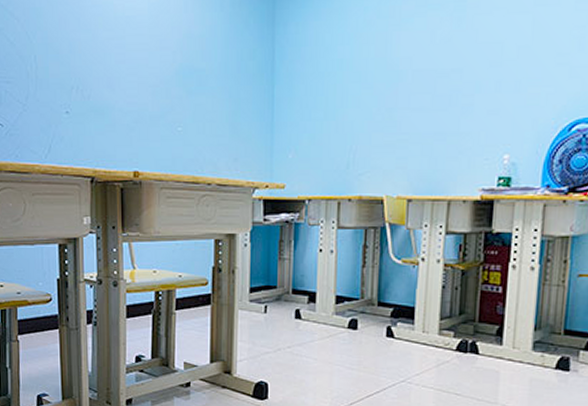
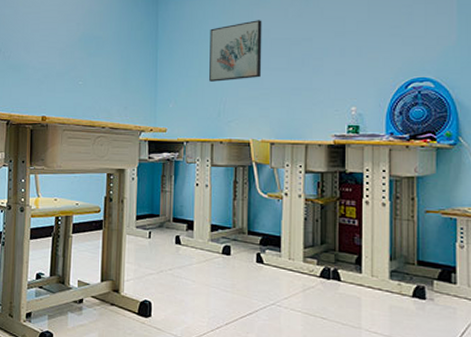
wall art: none [337,46,403,126] -> present [209,20,262,82]

